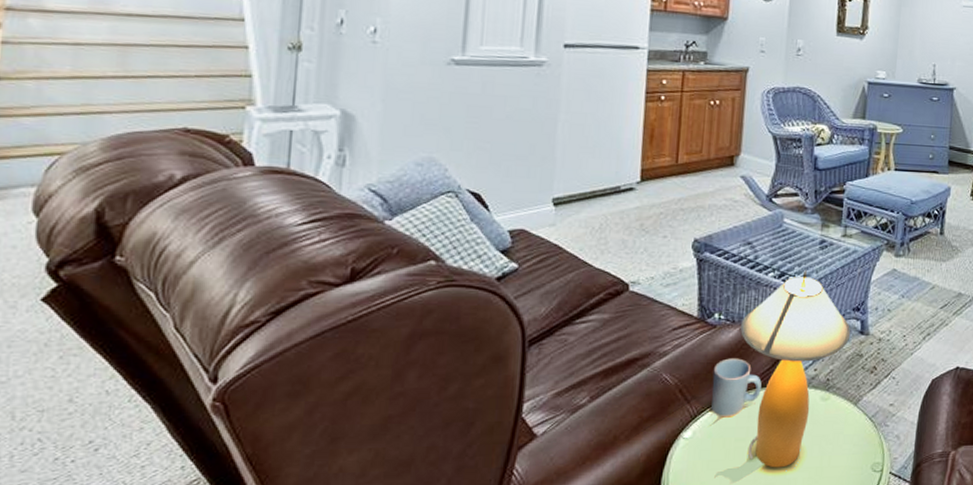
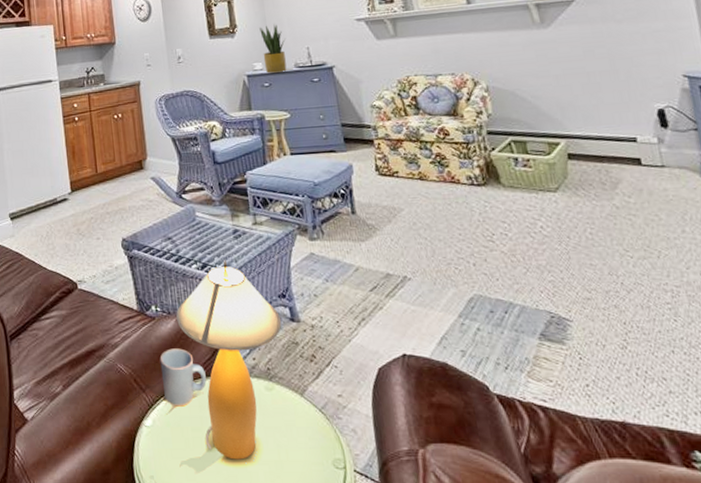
planter: none [888,33,915,86] -> present [259,24,287,74]

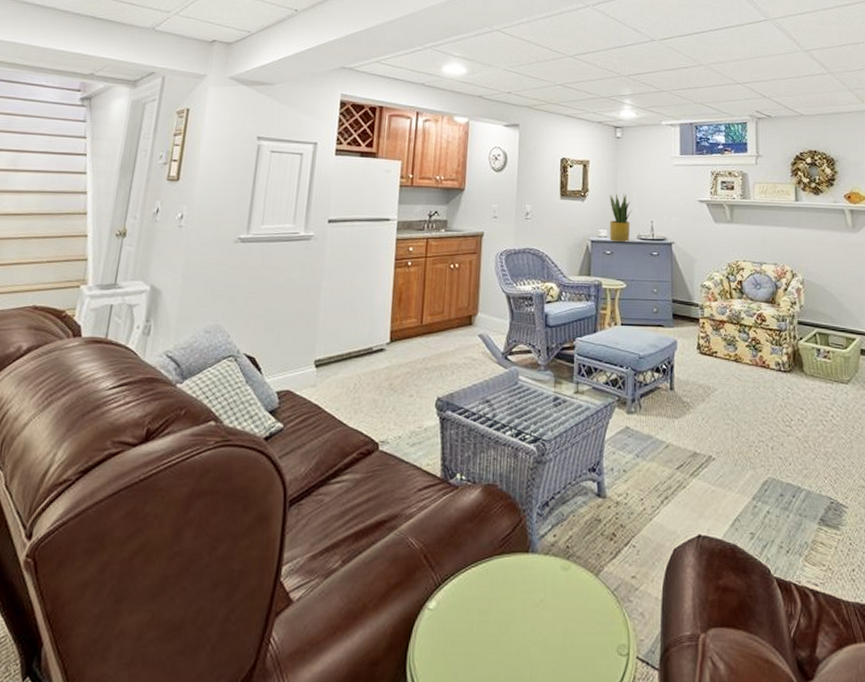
mug: present [160,348,207,407] -> none [454,522,502,587]
table lamp: present [176,259,282,460] -> none [481,427,588,647]

